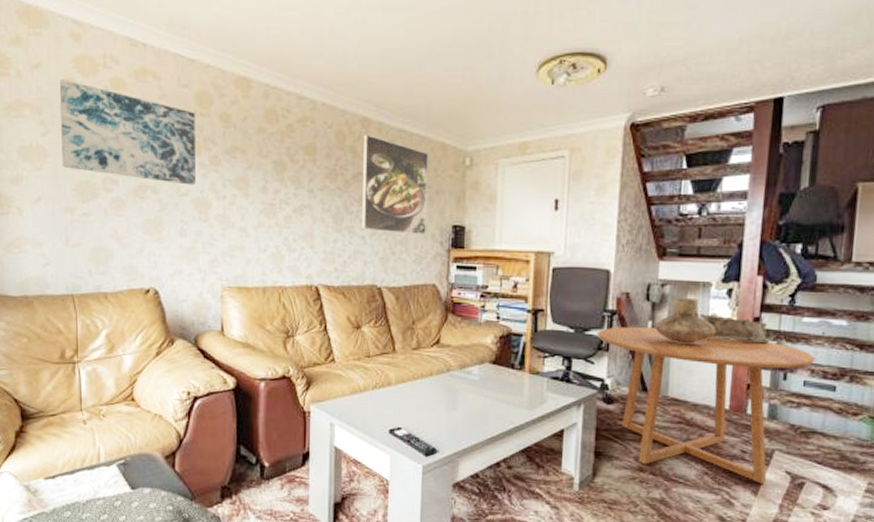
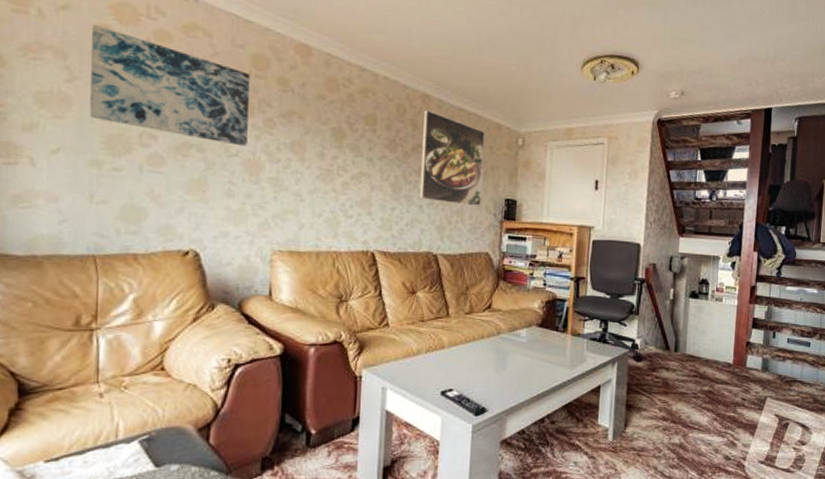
dining table: present [597,326,815,484] -> none [629,293,796,426]
vase: present [655,298,716,345] -> none [676,269,723,309]
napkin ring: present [698,314,770,343] -> none [709,283,763,307]

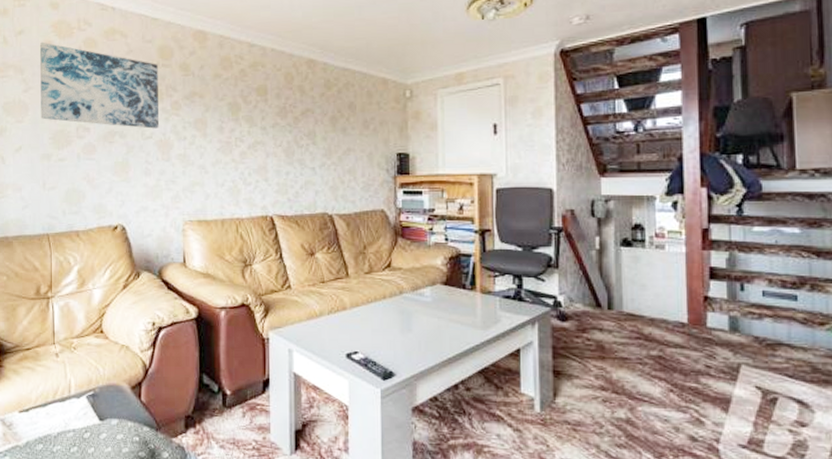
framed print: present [420,110,485,207] -> none [309,74,372,164]

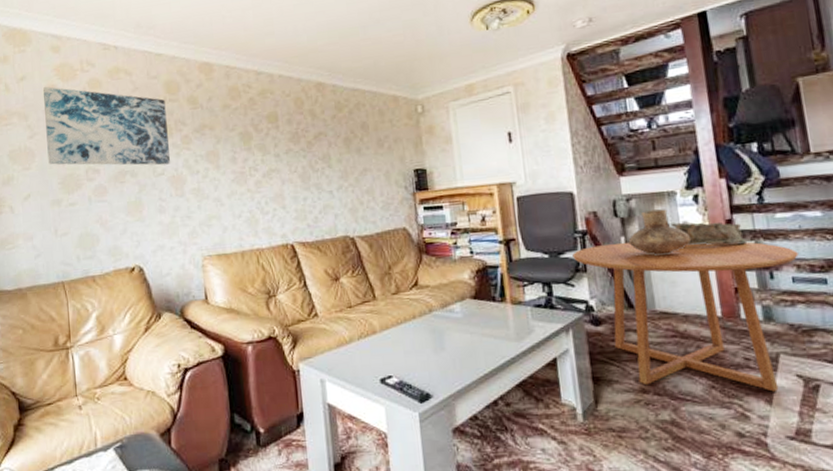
dining table: none [546,242,772,401] -> present [572,241,799,392]
vase: none [603,213,665,259] -> present [628,209,690,256]
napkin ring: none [645,227,722,253] -> present [669,222,748,246]

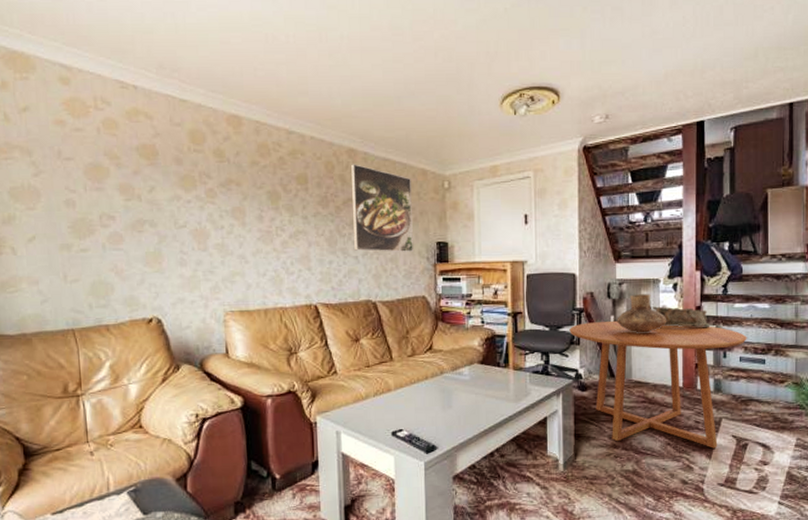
wall art: present [42,86,170,165] -> none [49,120,193,217]
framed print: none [319,97,390,185] -> present [350,164,413,253]

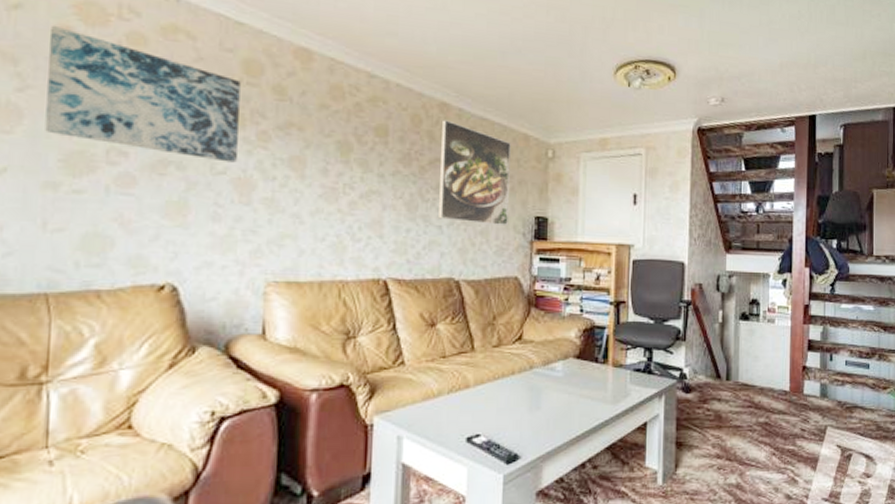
wall art: none [49,120,193,217] -> present [45,25,241,163]
dining table: present [569,320,747,449] -> none [675,315,853,459]
vase: present [617,294,666,334] -> none [725,288,775,332]
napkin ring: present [651,306,710,328] -> none [760,302,818,327]

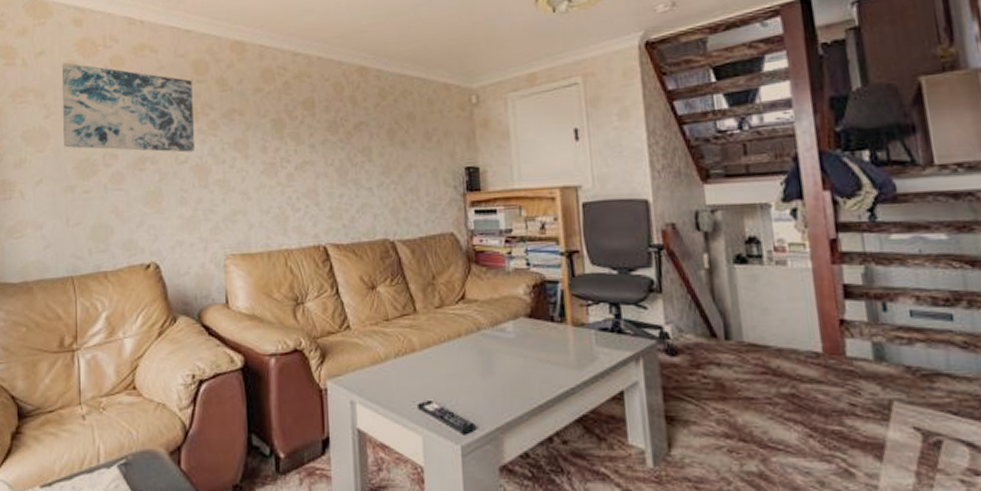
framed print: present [438,120,511,227] -> none [361,83,437,182]

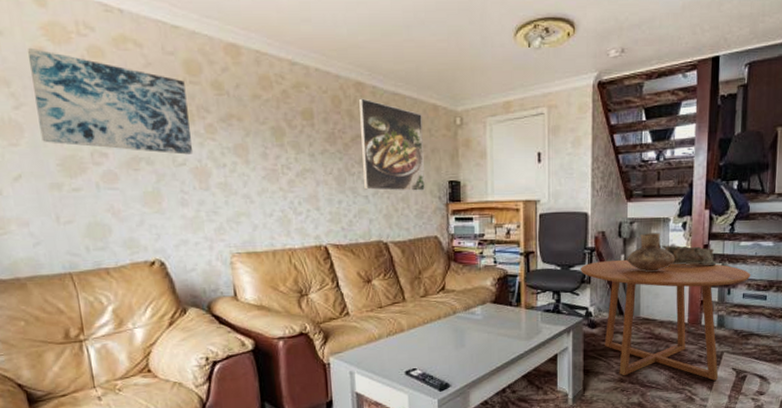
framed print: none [361,83,437,182] -> present [358,98,425,192]
dining table: none [646,260,918,446] -> present [580,259,751,381]
vase: none [712,223,787,279] -> present [627,233,675,273]
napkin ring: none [761,240,856,269] -> present [661,245,717,266]

